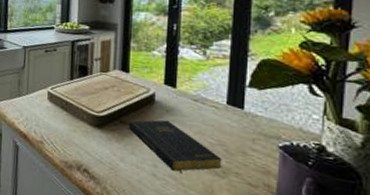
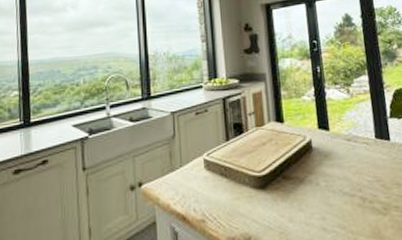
book: present [128,120,222,174] -> none [290,166,383,221]

